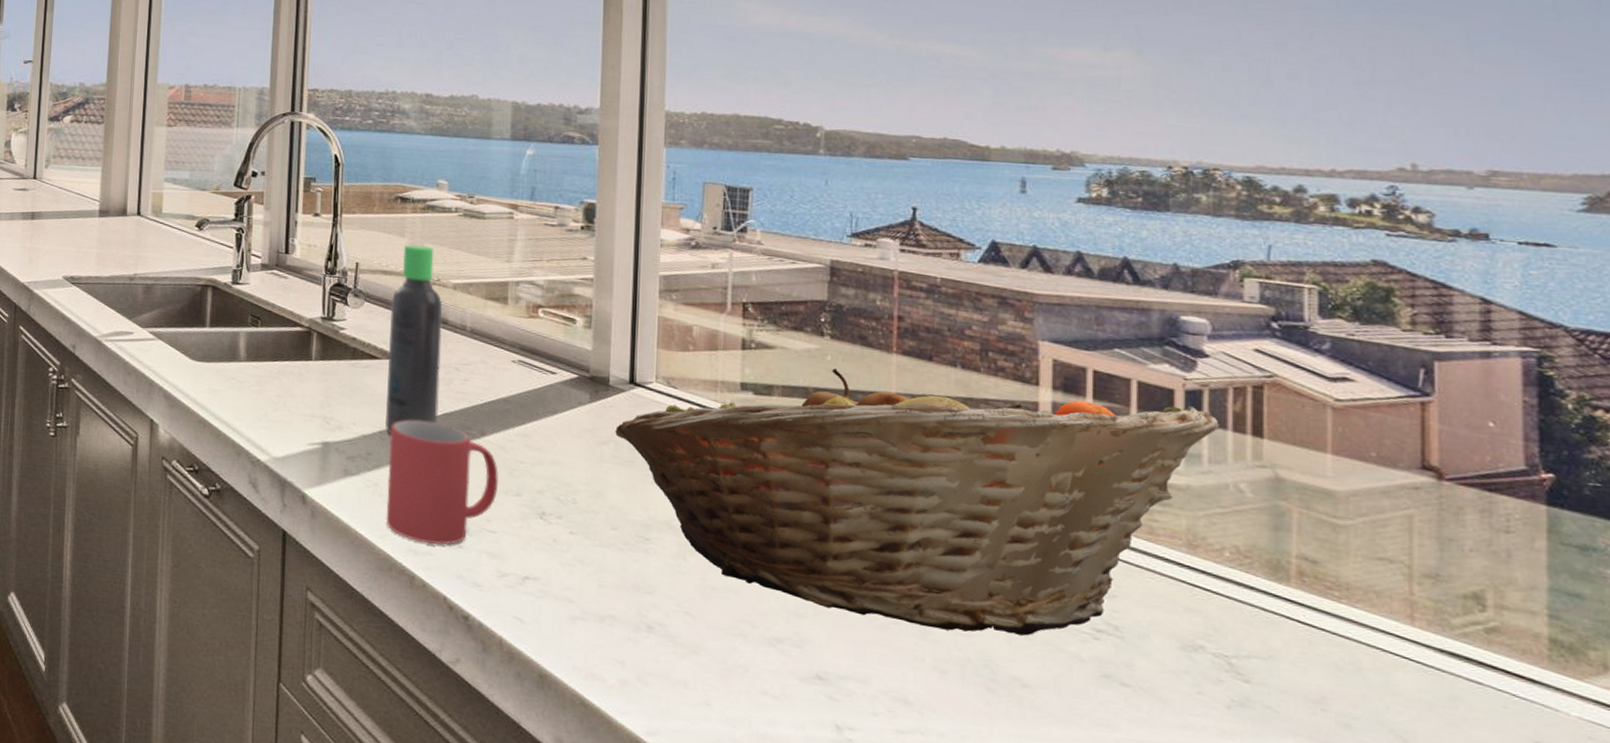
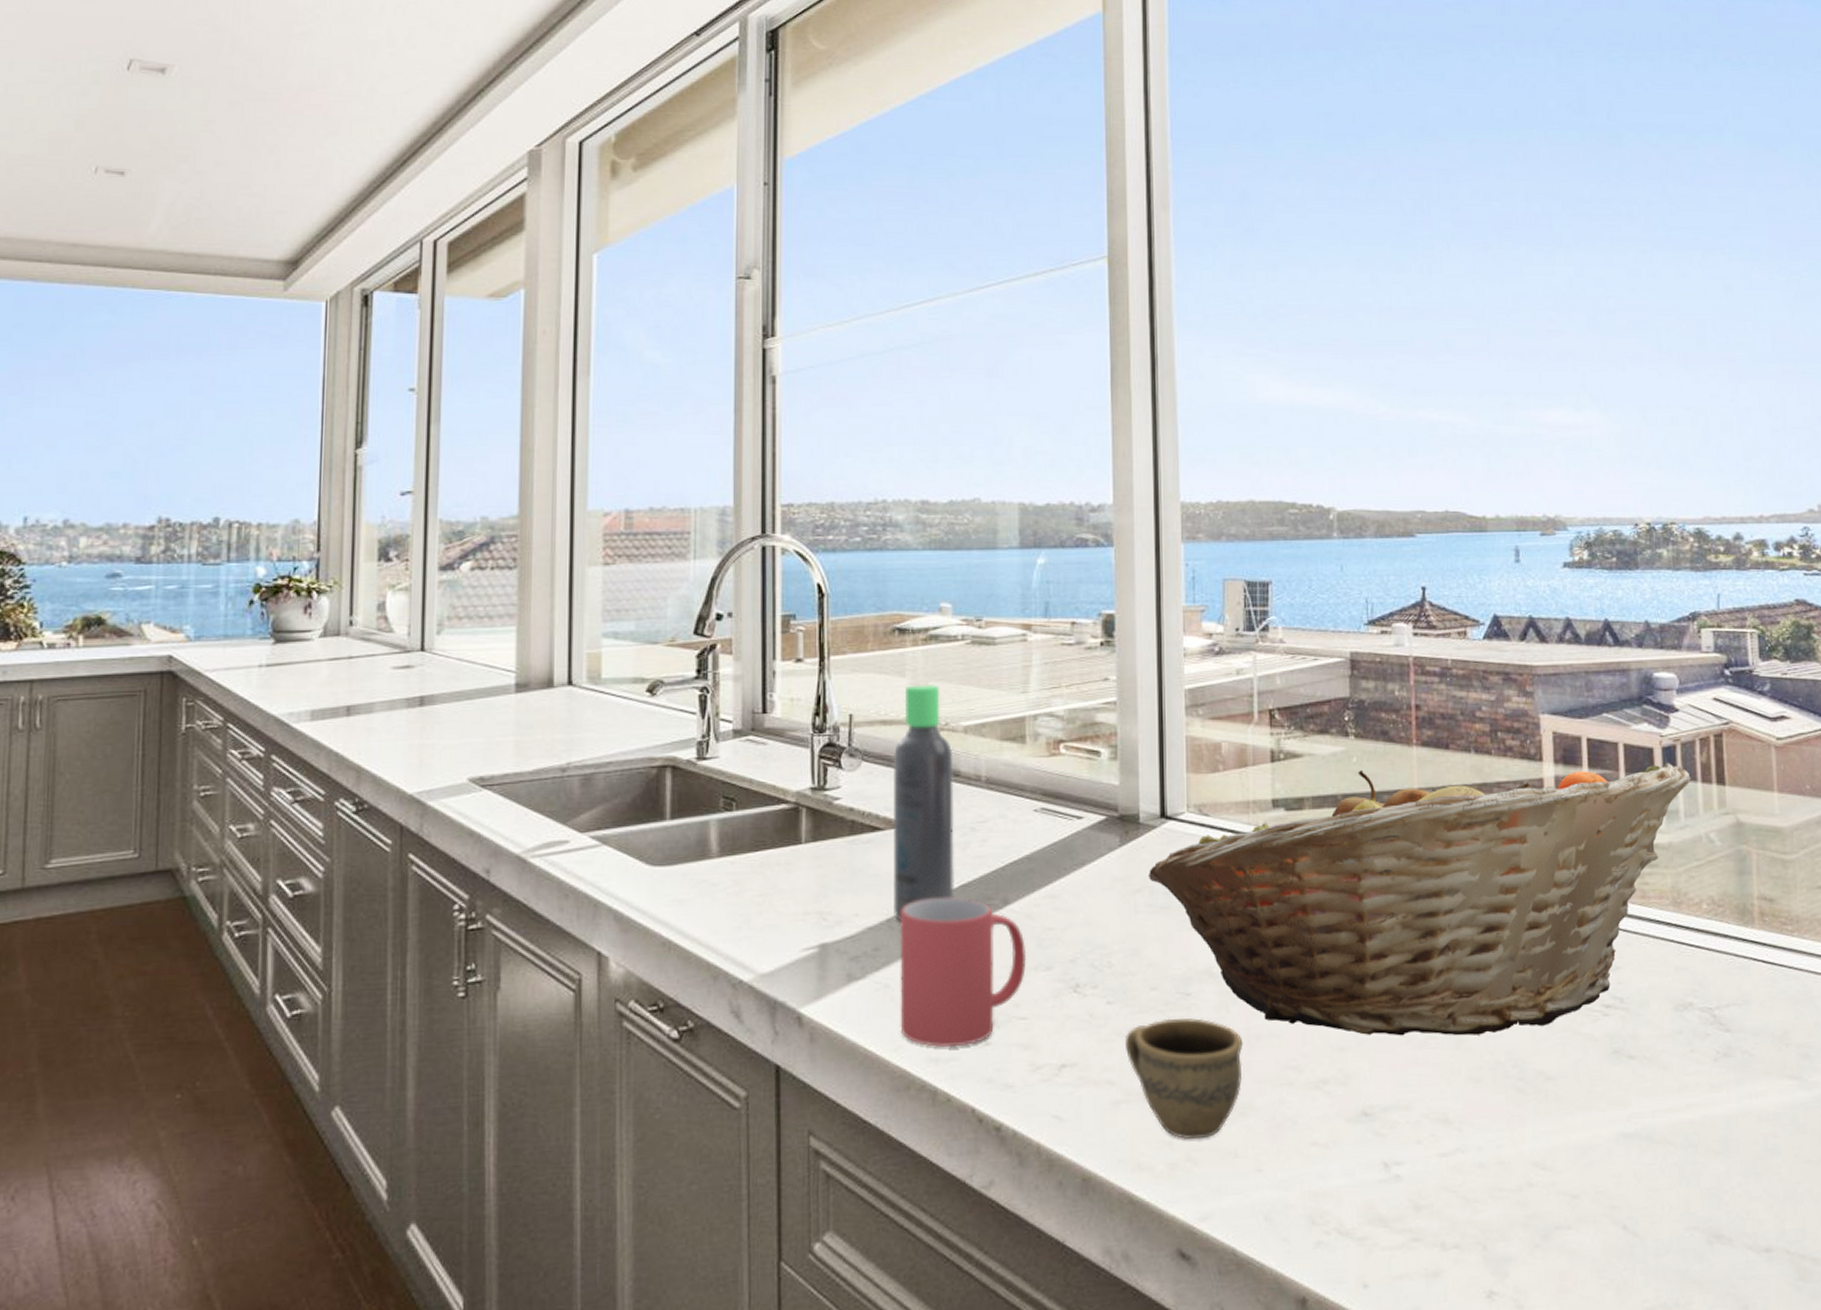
cup: none [585,556,699,666] -> present [1126,1018,1243,1139]

